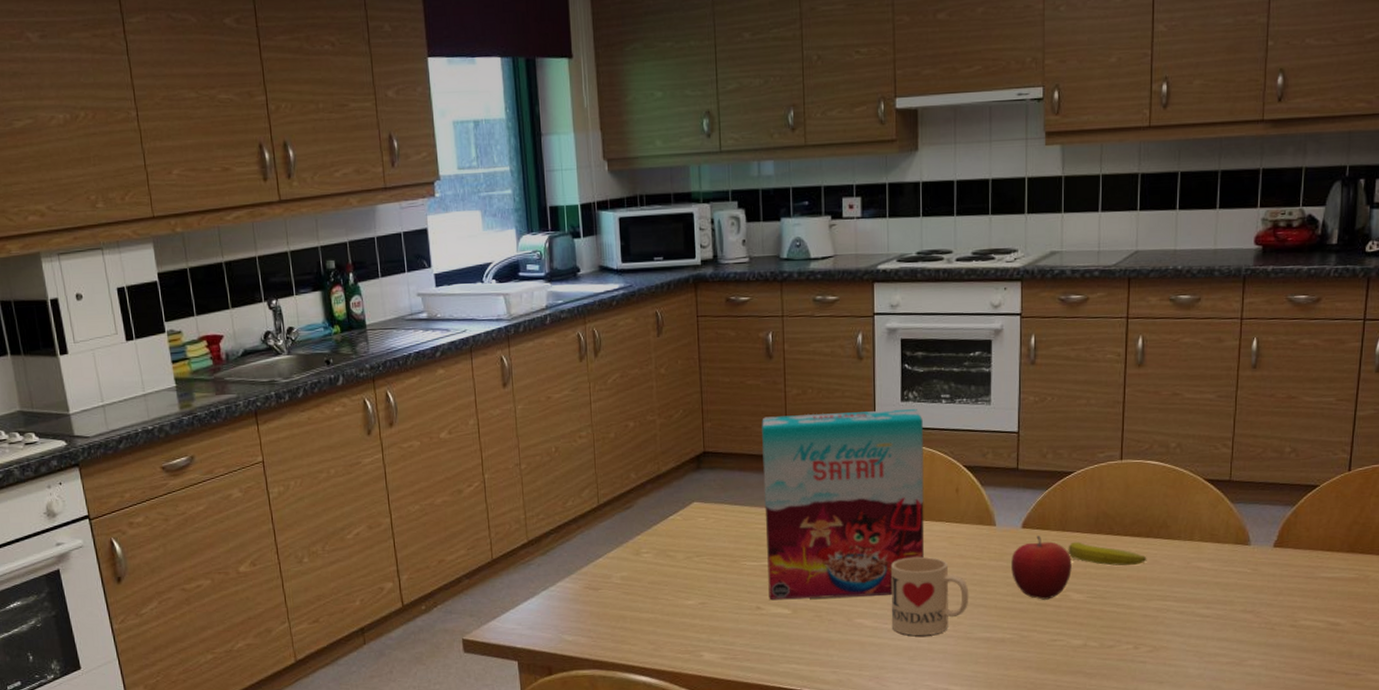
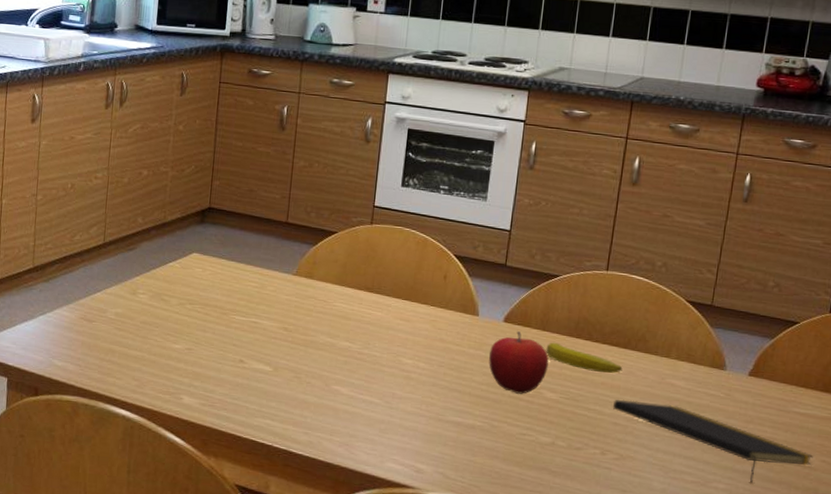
cereal box: present [762,408,925,601] -> none [253,183,420,367]
mug: present [891,556,969,636] -> none [367,334,446,412]
notepad: none [1140,588,1344,655] -> present [612,399,813,482]

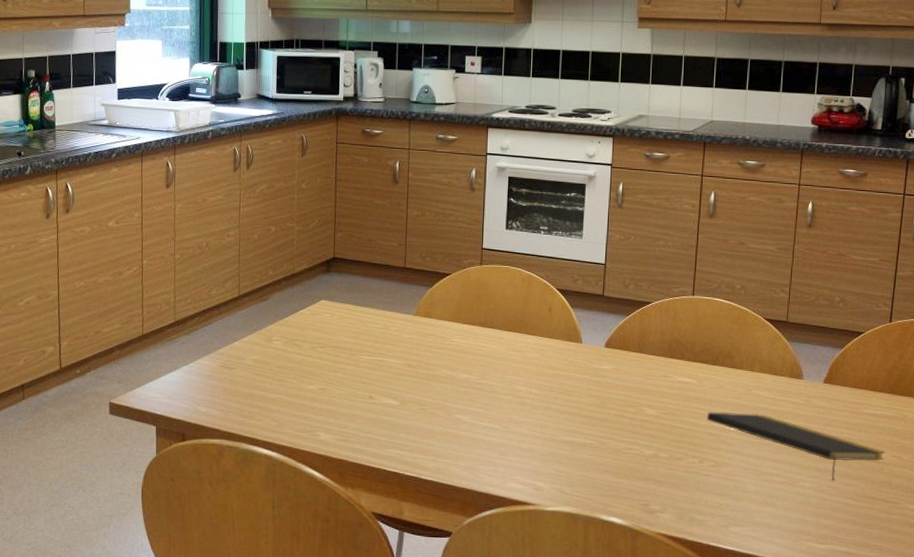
fruit: present [488,331,549,394] -> none [594,355,647,412]
banana: present [546,342,623,374] -> none [644,363,713,389]

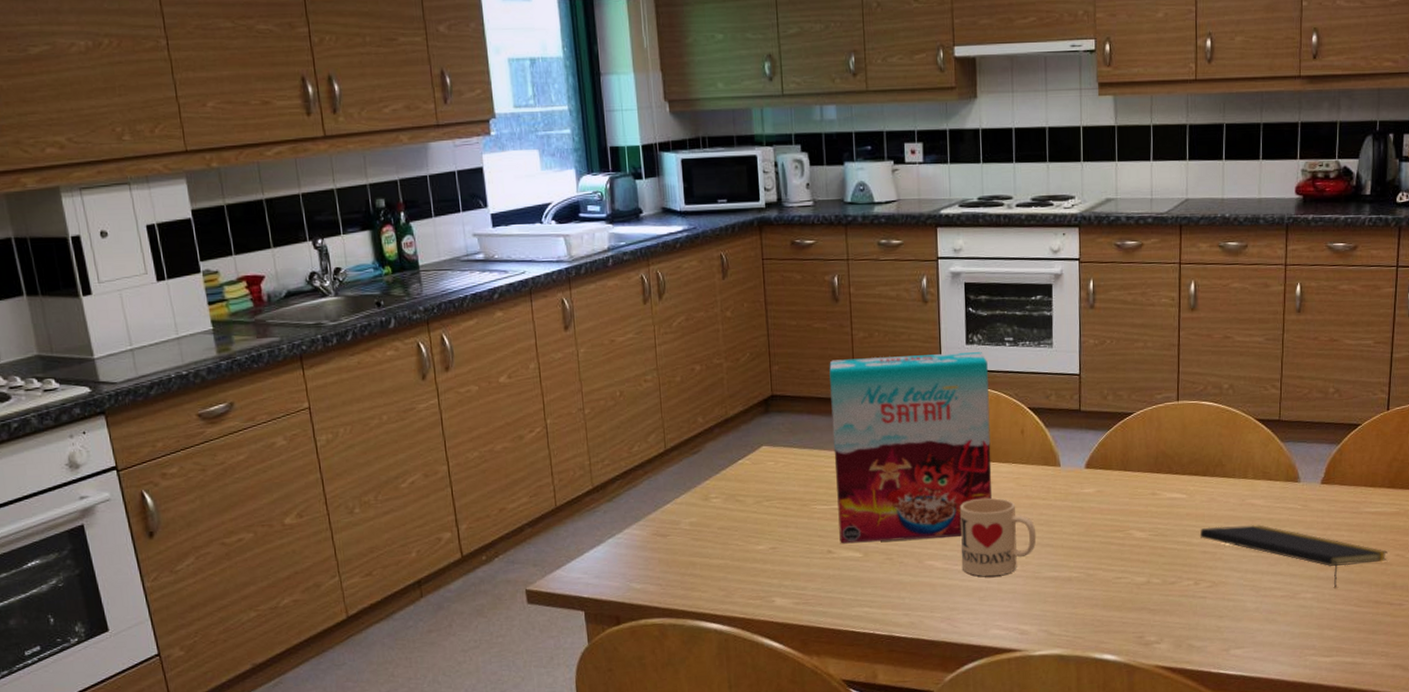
cereal box: none [381,232,523,396] -> present [829,351,992,544]
mug: none [487,364,556,434] -> present [960,497,1037,576]

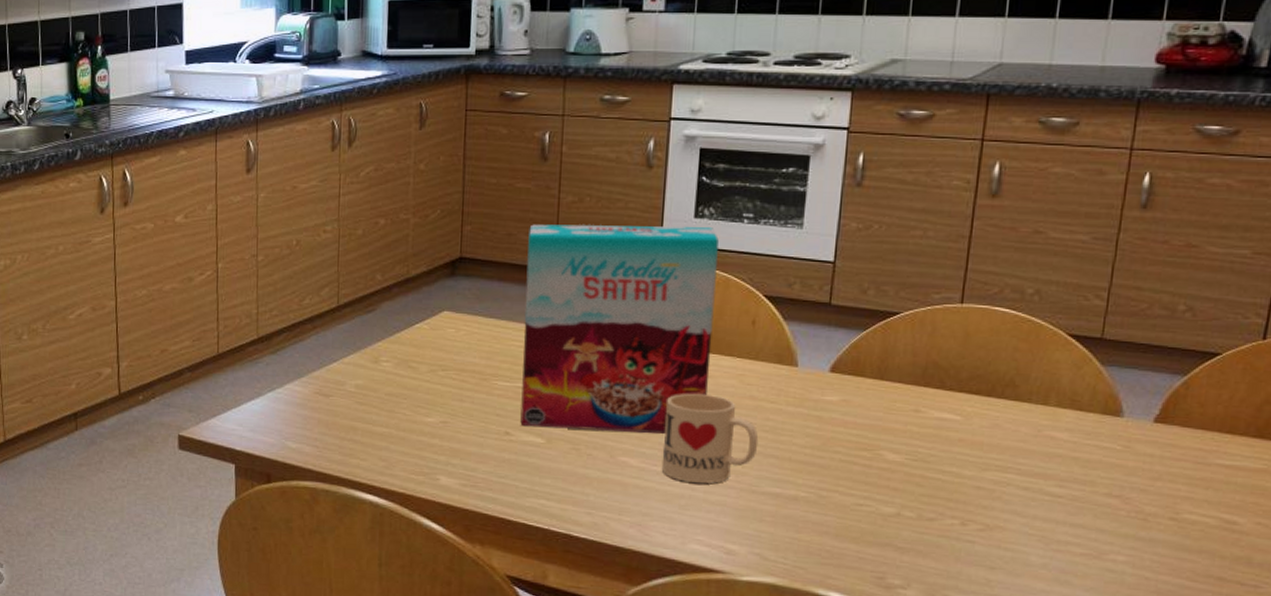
notepad: present [1199,525,1388,587] -> none [973,458,1244,552]

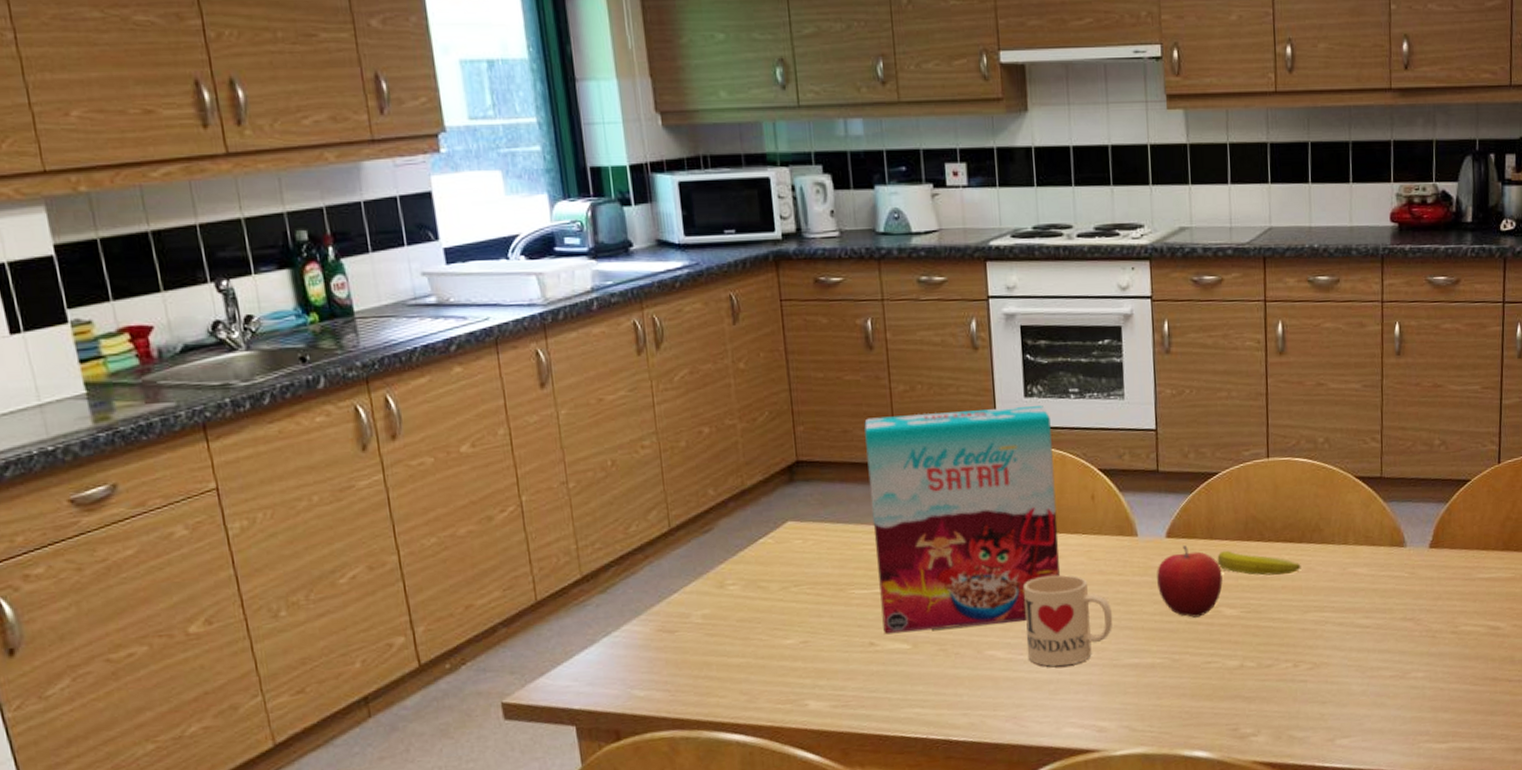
fruit: none [813,382,890,457] -> present [1157,545,1223,618]
banana: none [885,393,986,428] -> present [1217,550,1301,576]

